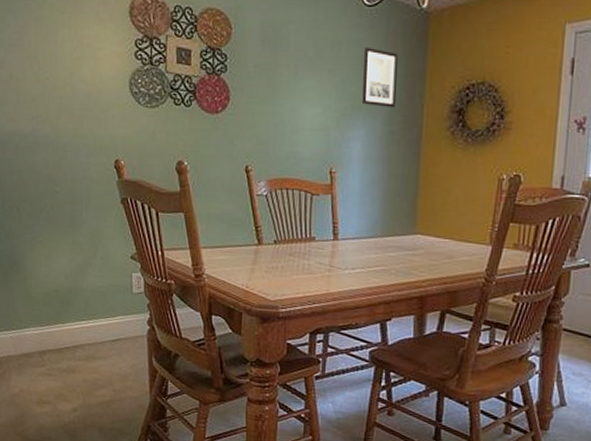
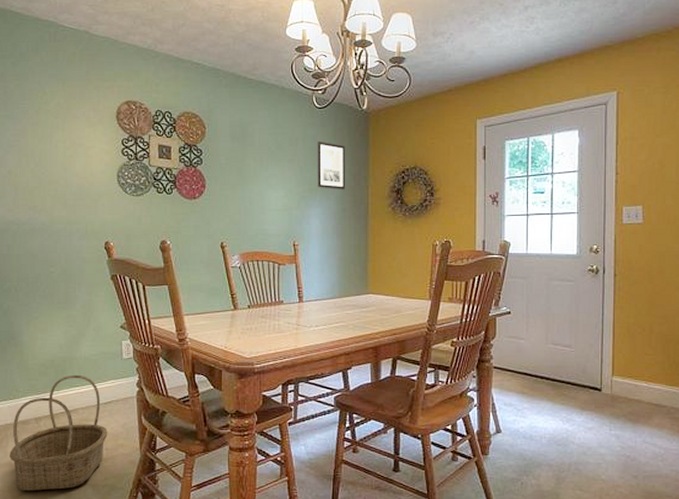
basket: none [12,307,116,429] -> present [10,374,108,492]

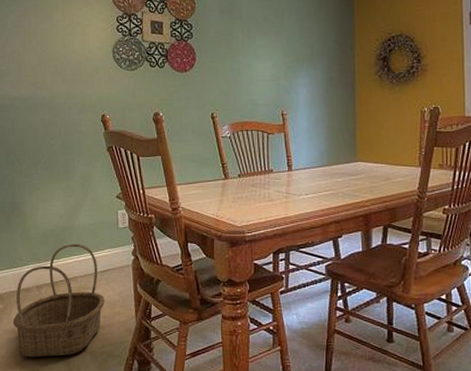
wall art: present [317,140,345,189] -> none [303,12,331,59]

